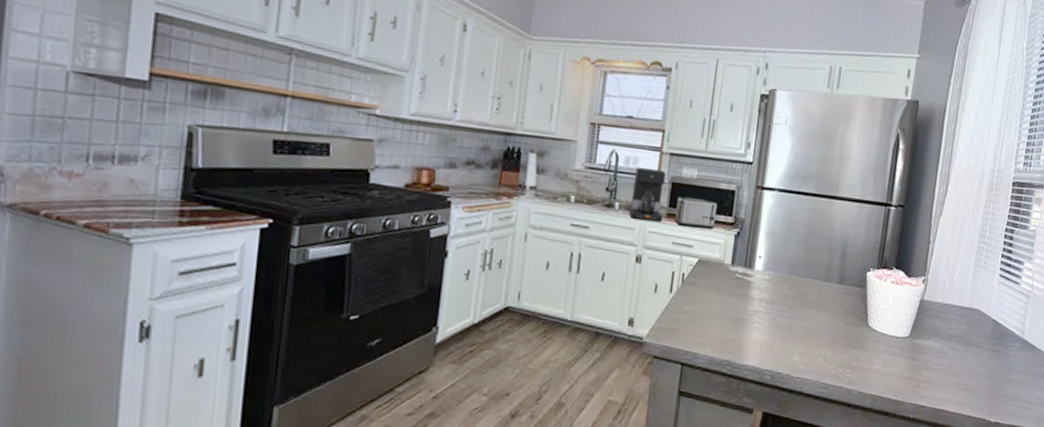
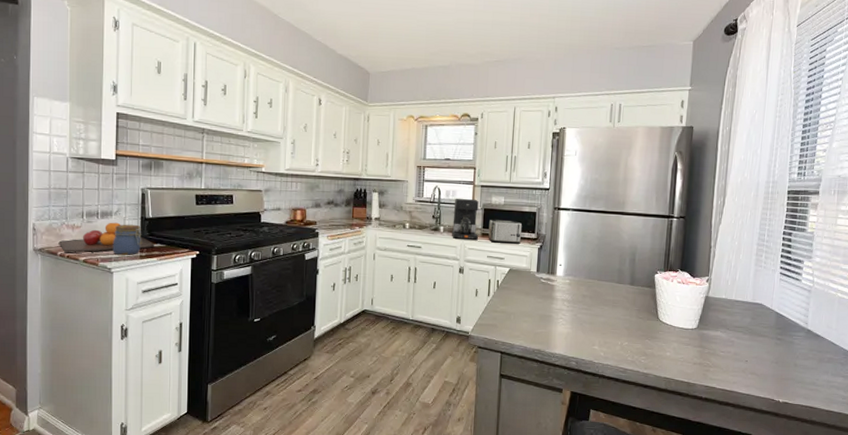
chopping board: none [44,170,204,214] -> present [59,222,155,254]
jar: none [134,174,185,221] -> present [113,224,142,256]

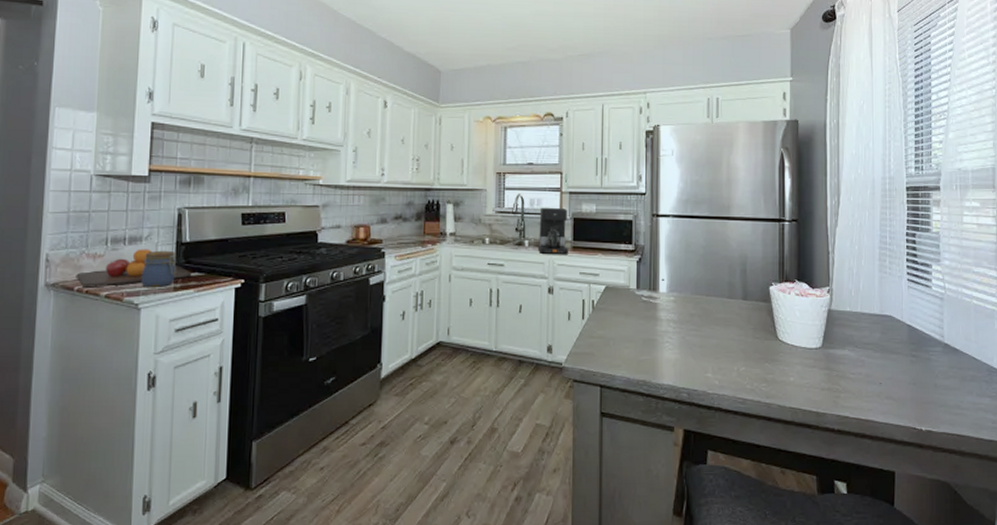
toaster: present [488,219,524,245] -> none [580,229,619,258]

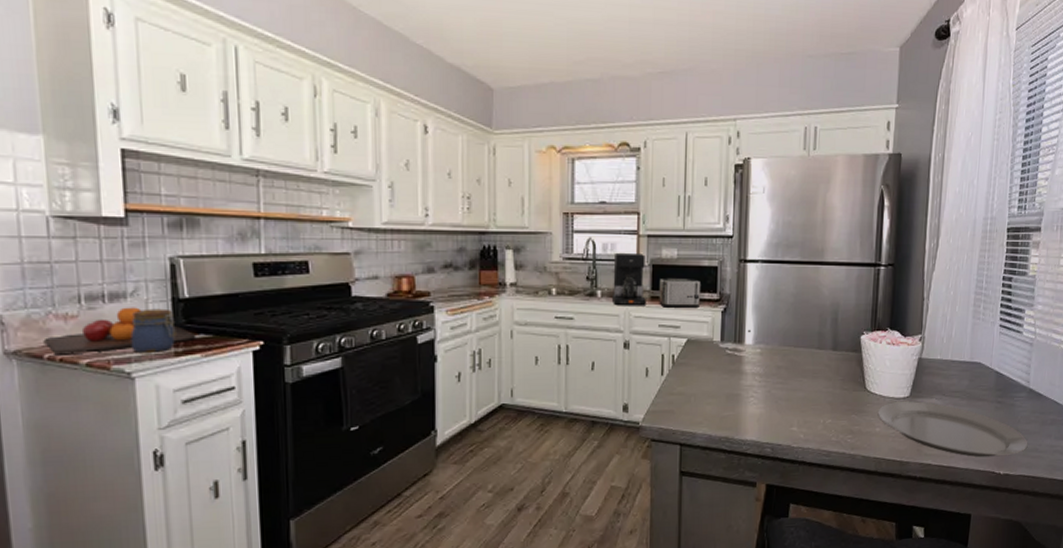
toaster: none [580,229,619,258] -> present [659,277,703,309]
plate: none [791,352,949,412] -> present [877,401,1028,457]

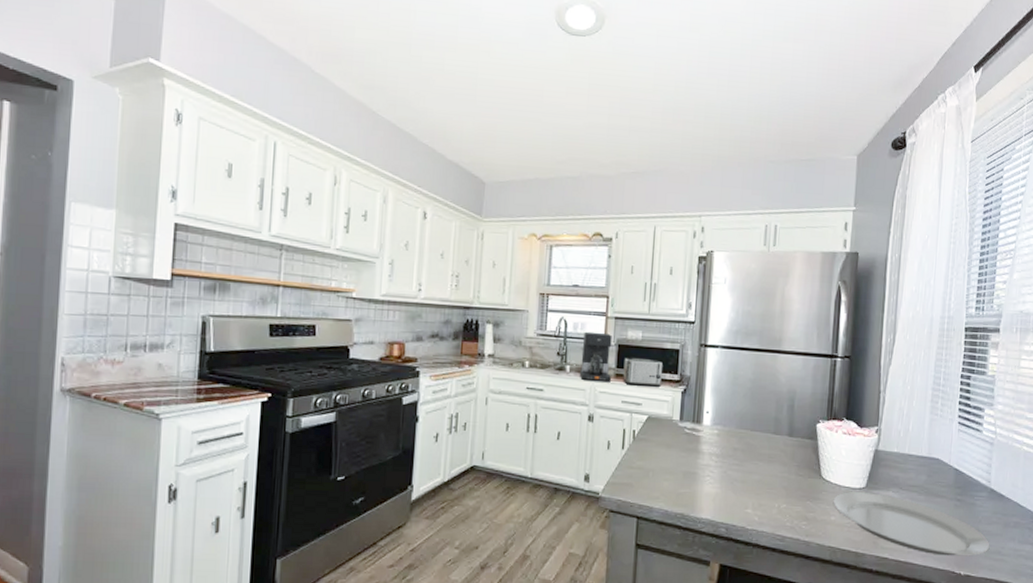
chopping board: present [45,307,197,355] -> none [94,356,216,395]
jar: present [130,308,176,354] -> none [162,359,201,398]

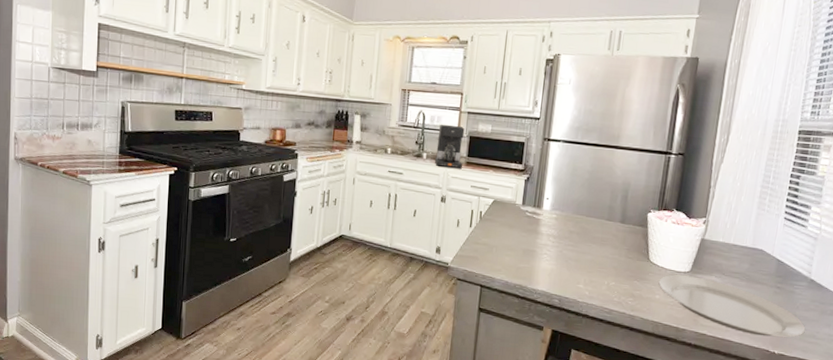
toaster: present [623,357,665,388] -> none [473,147,511,176]

